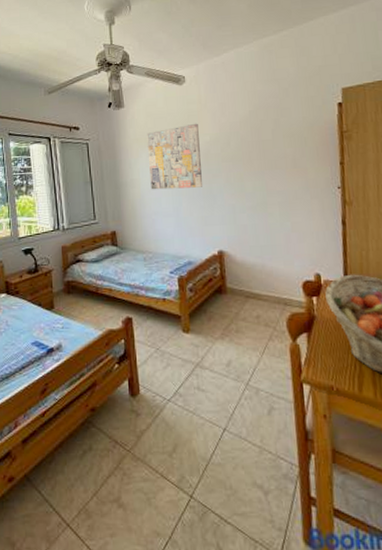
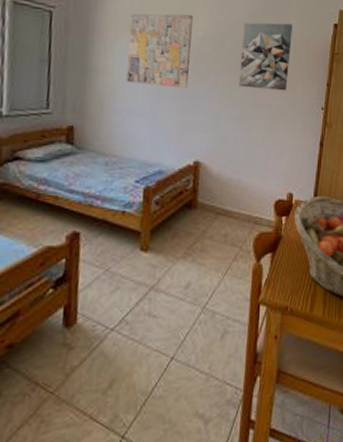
wall art: none [246,112,297,179] -> present [239,22,293,91]

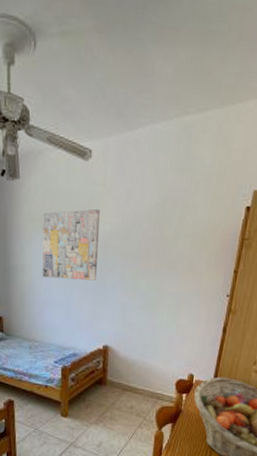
wall art: present [239,22,293,91] -> none [144,210,201,280]

